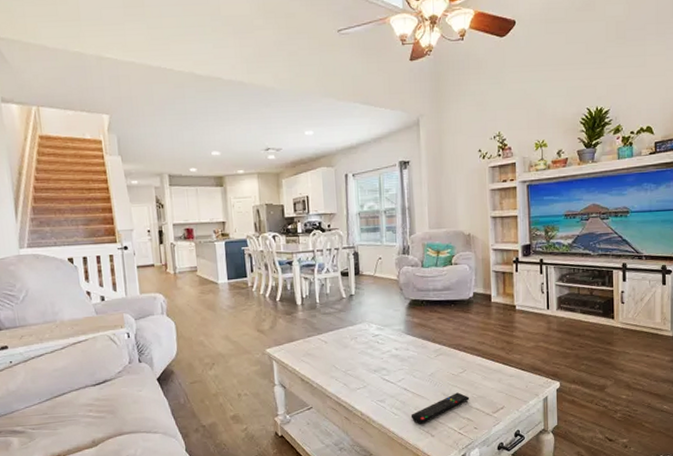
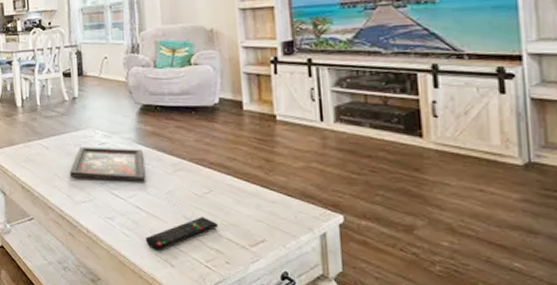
decorative tray: none [345,338,412,368] -> present [69,147,145,181]

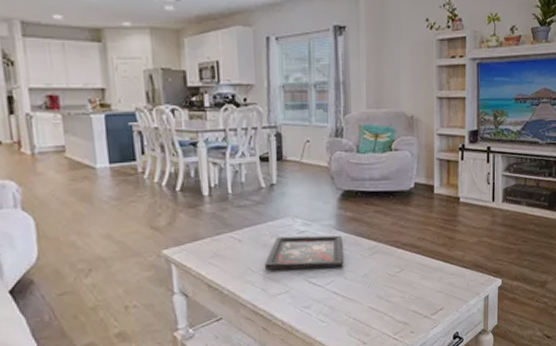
remote control: present [145,217,219,250] -> none [340,294,407,331]

